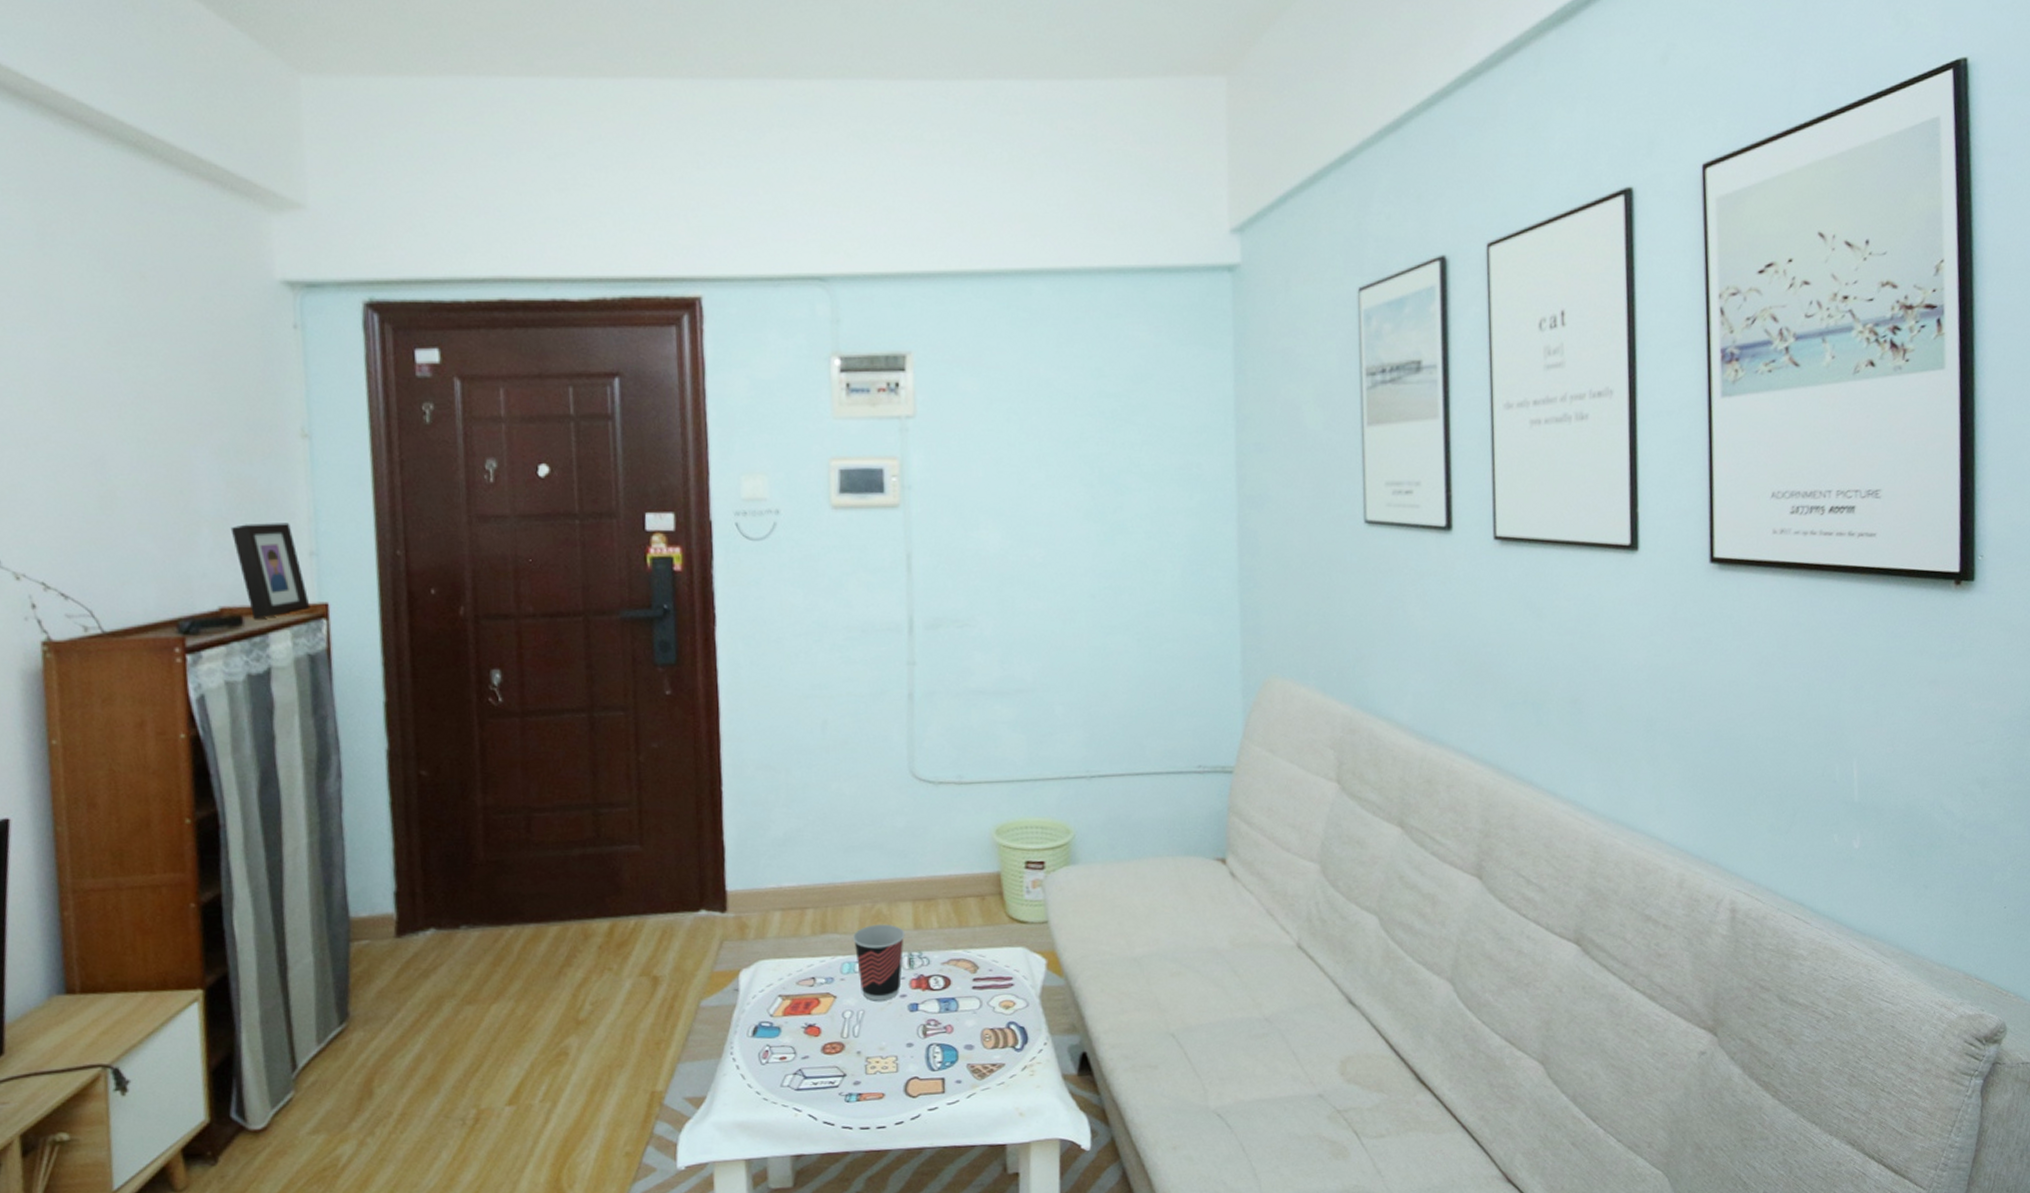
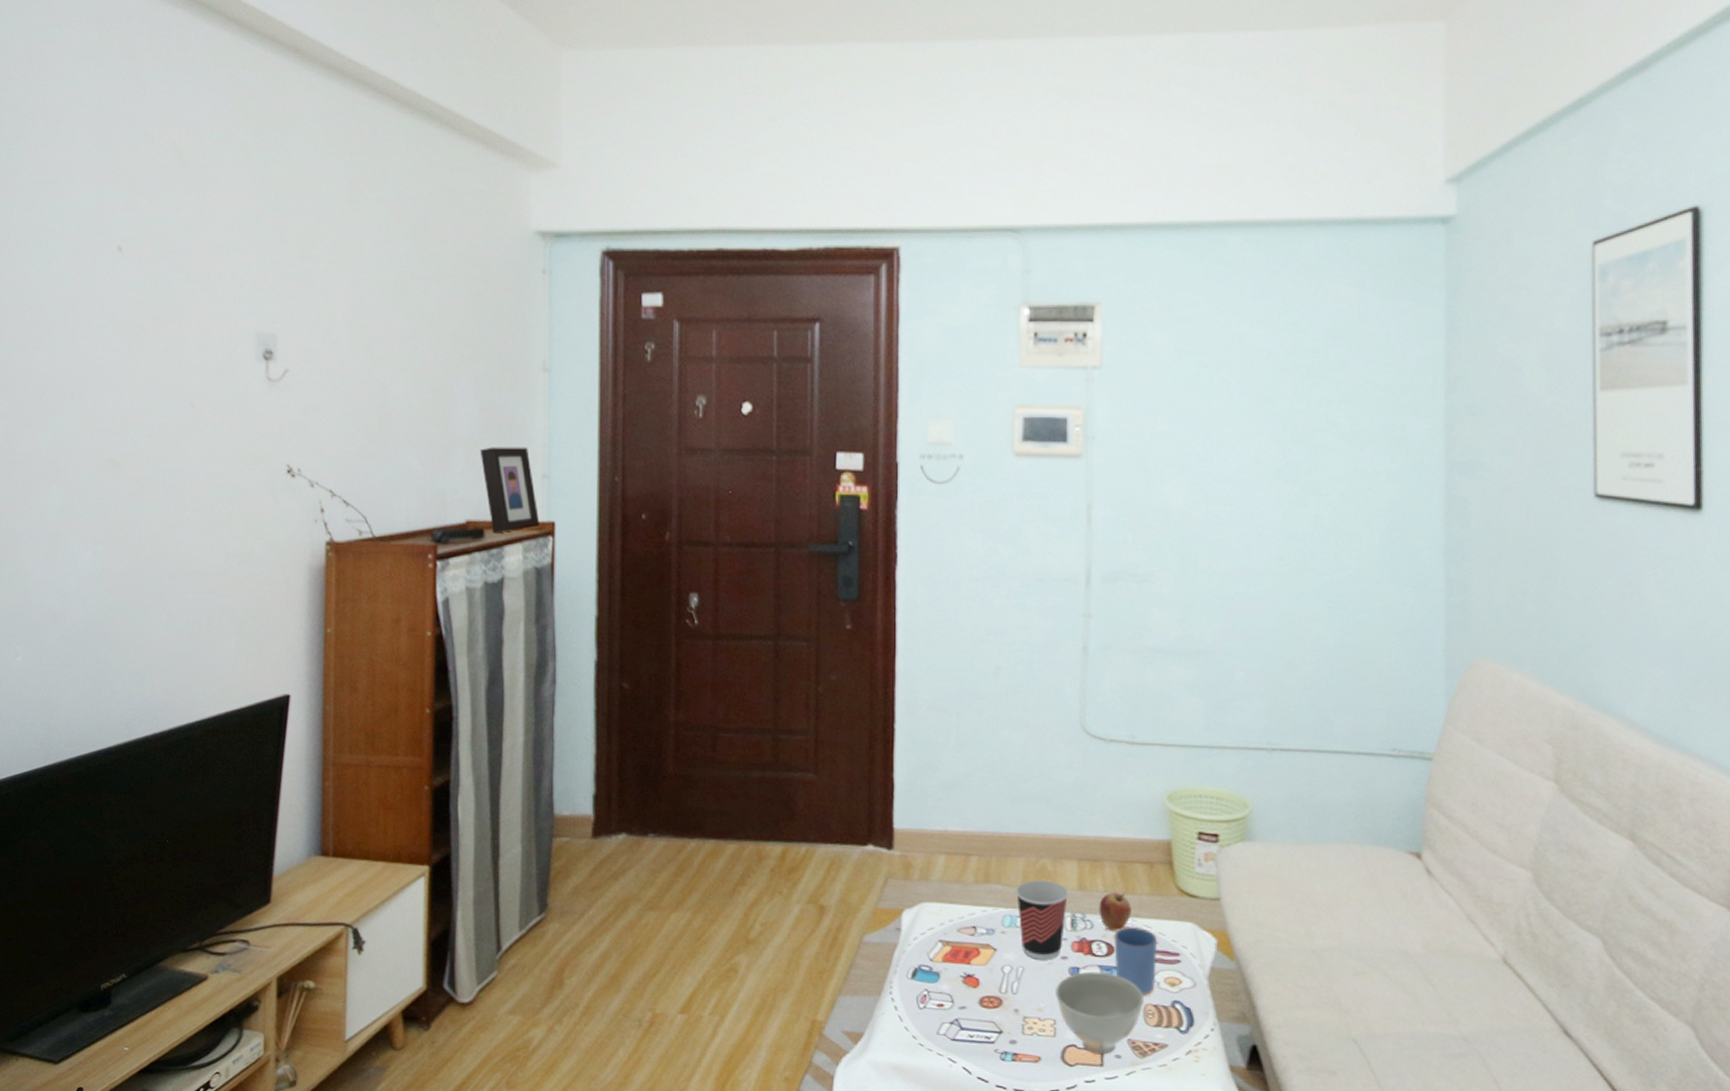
bowl: none [895,1004,980,1083] -> present [1054,971,1143,1055]
fruit: none [934,927,966,964] -> present [1099,892,1132,930]
mug: none [950,957,992,1022] -> present [1114,926,1158,996]

